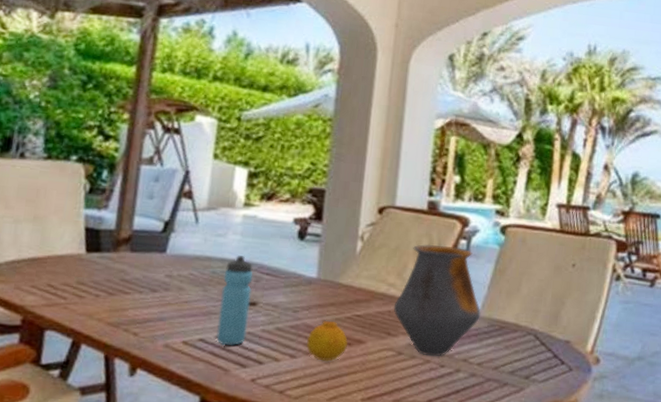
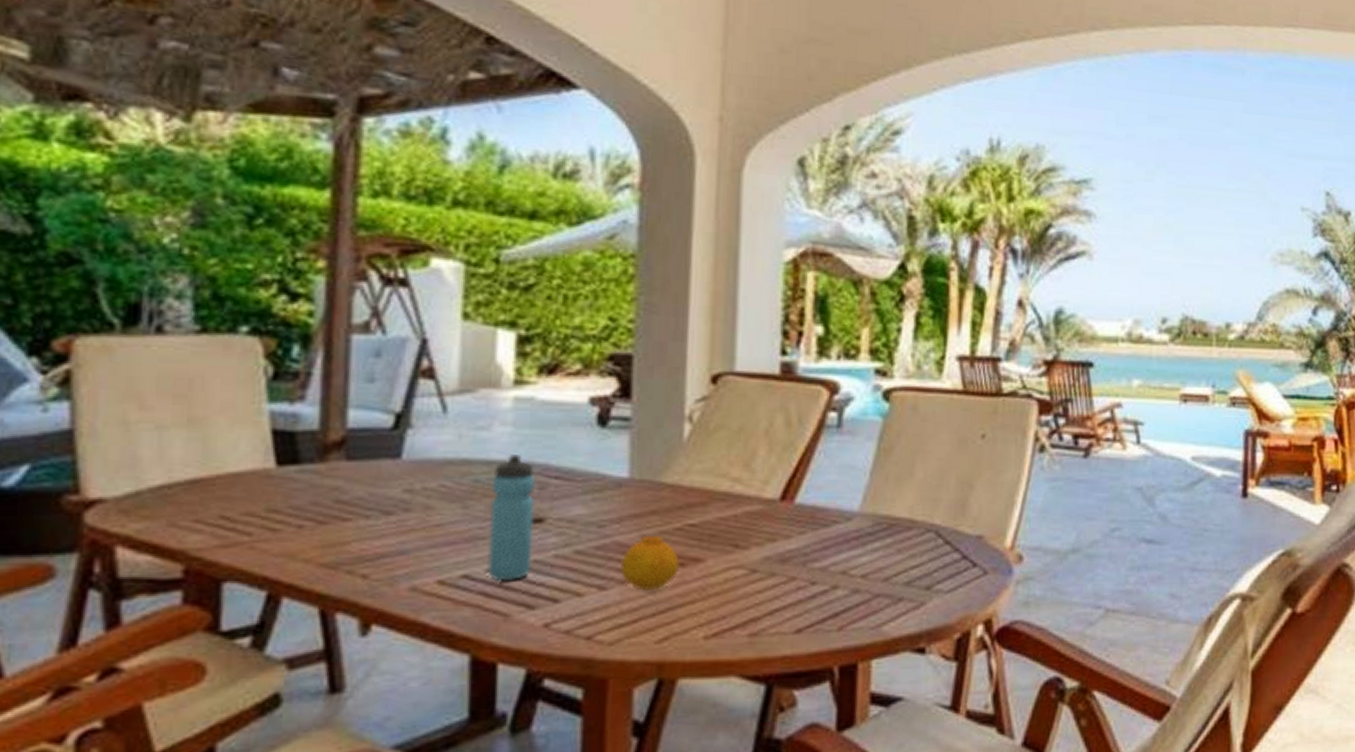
vase: present [393,244,481,357] -> none [741,420,862,572]

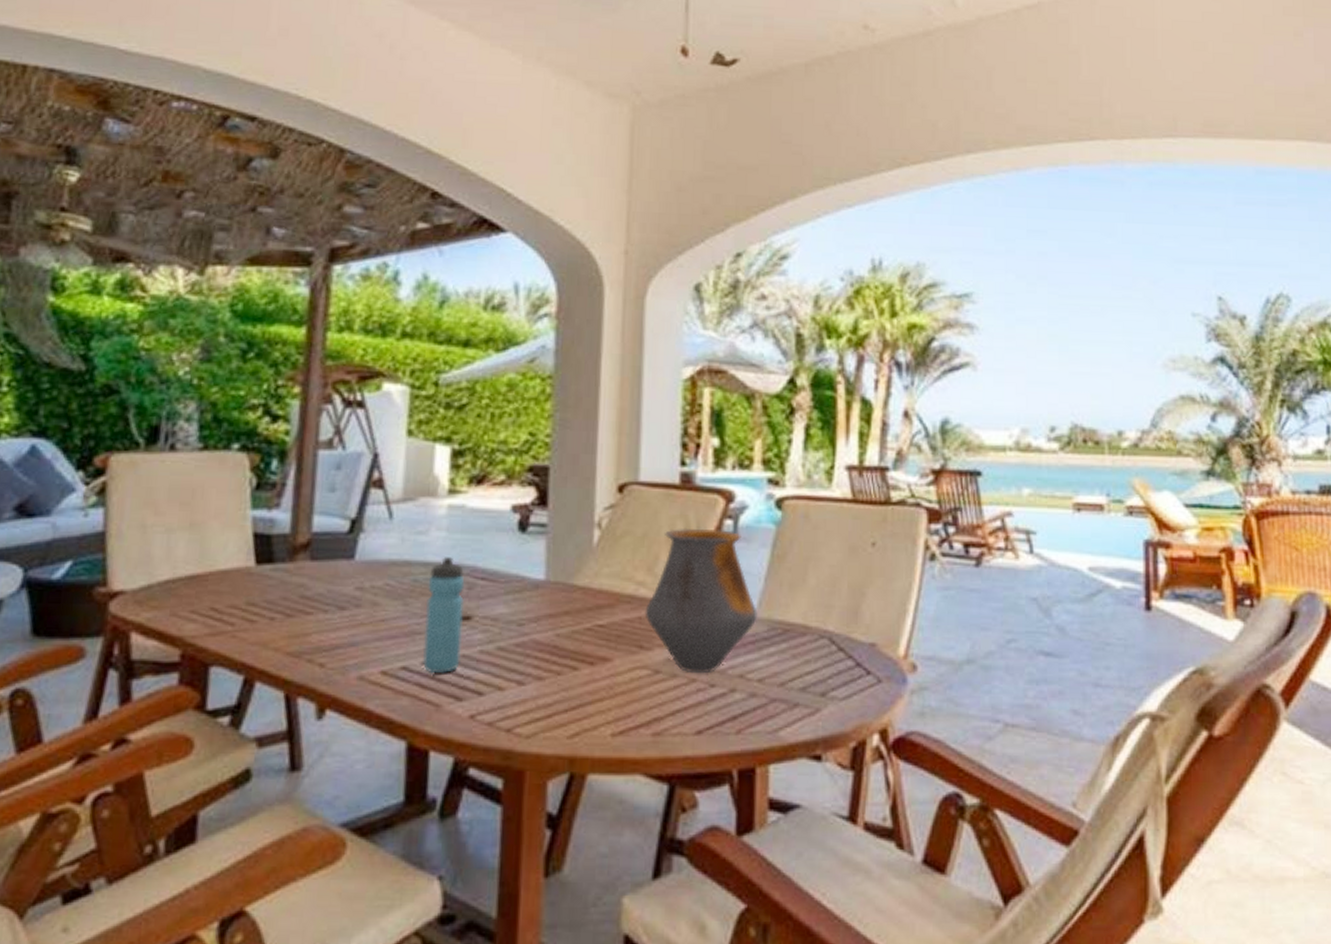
fruit: present [621,535,681,591] -> none [537,634,590,687]
vase: none [741,420,862,572] -> present [645,527,758,674]

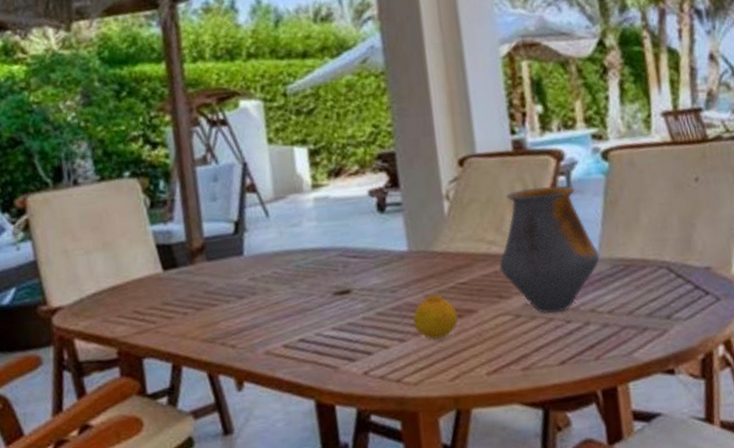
water bottle: present [423,557,465,674] -> none [308,242,348,342]
fruit: none [537,634,590,687] -> present [413,295,459,340]

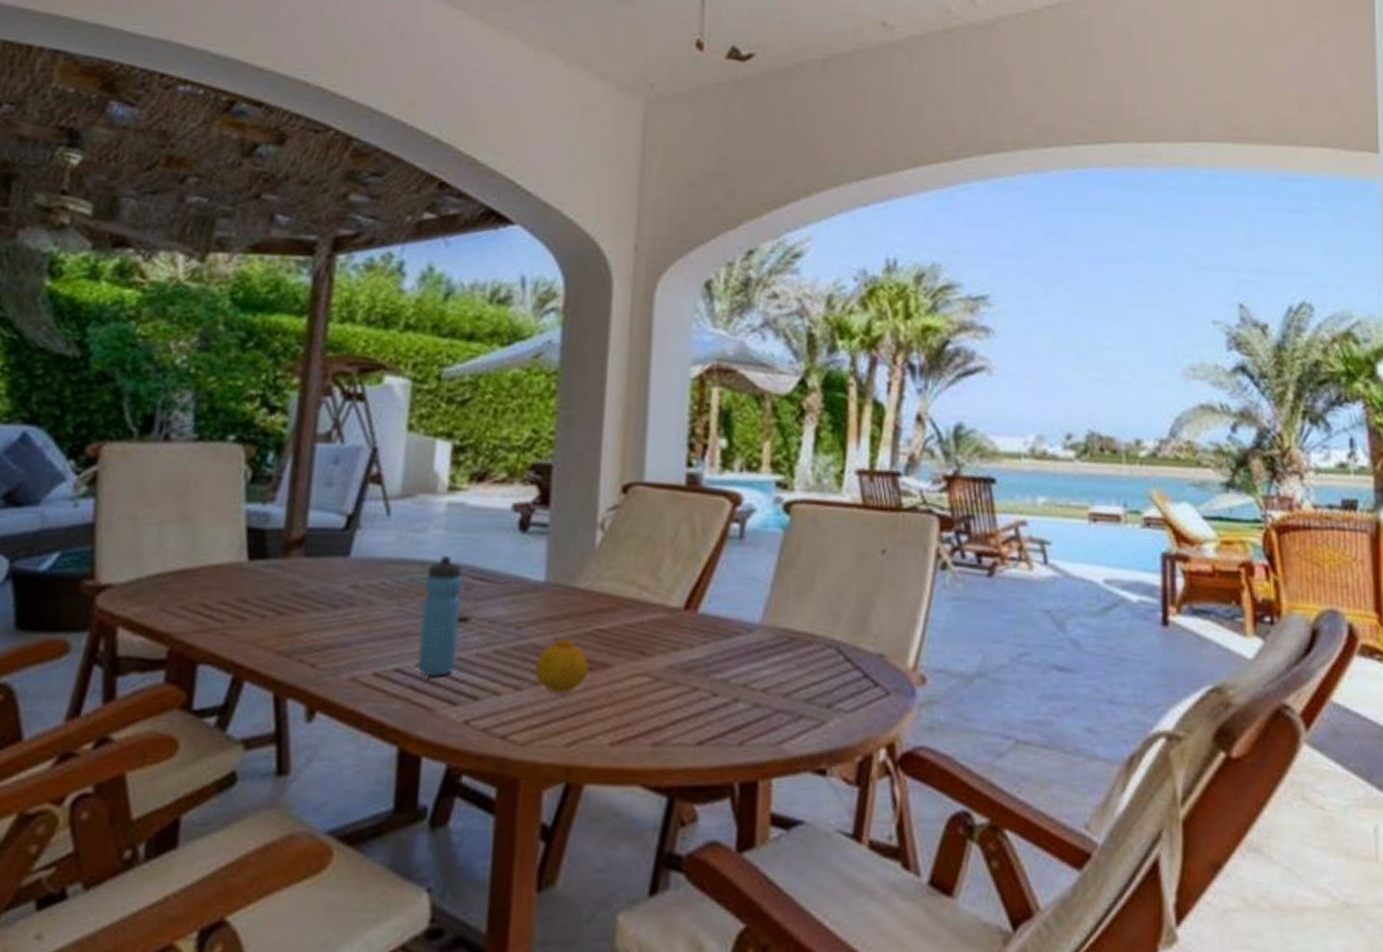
water bottle: none [308,242,348,342] -> present [417,556,463,677]
vase: present [499,185,600,314] -> none [647,530,763,682]

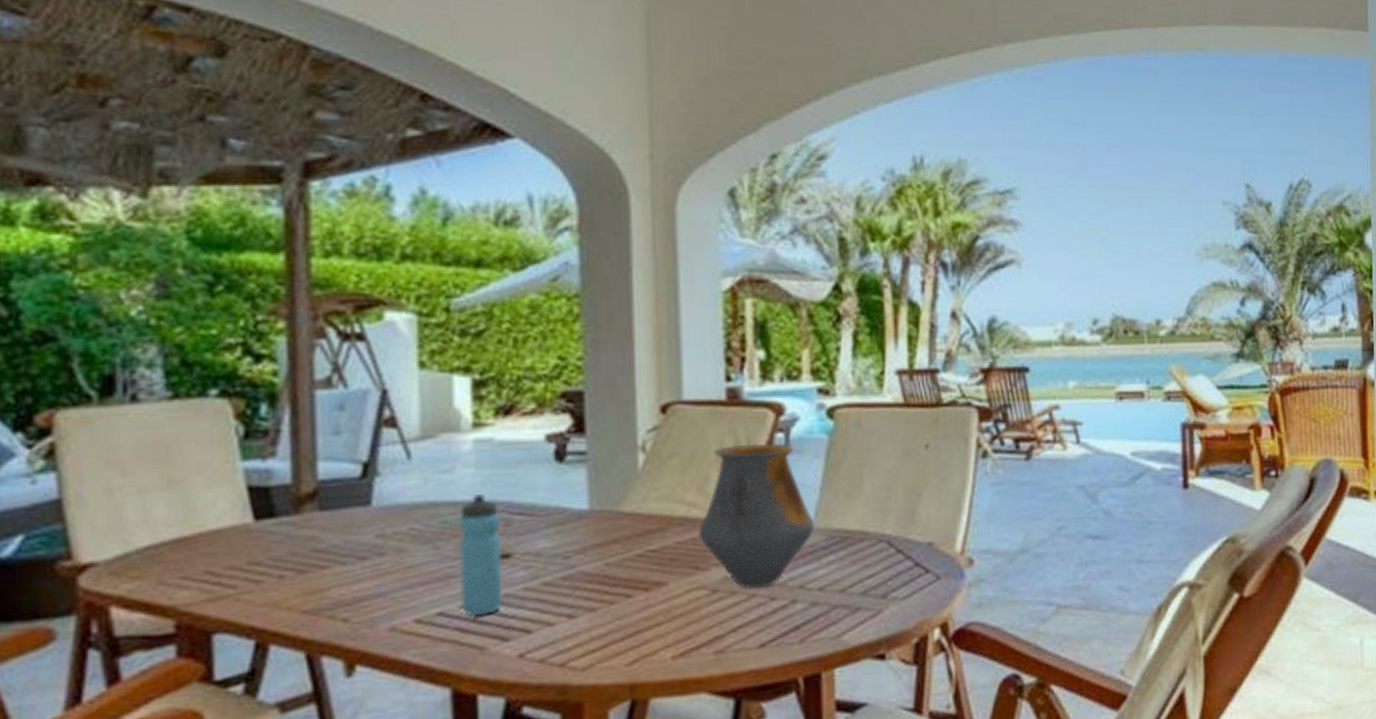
fruit: present [535,638,590,694] -> none [588,563,644,617]
vase: none [647,530,763,682] -> present [698,443,815,589]

